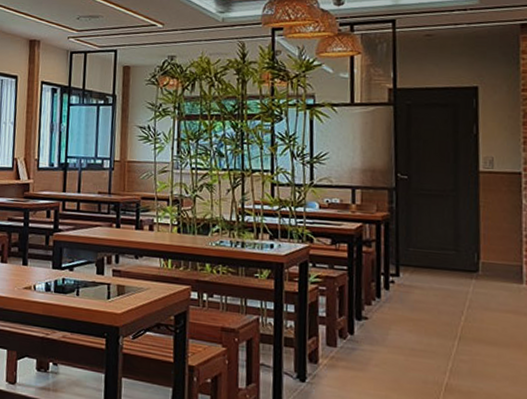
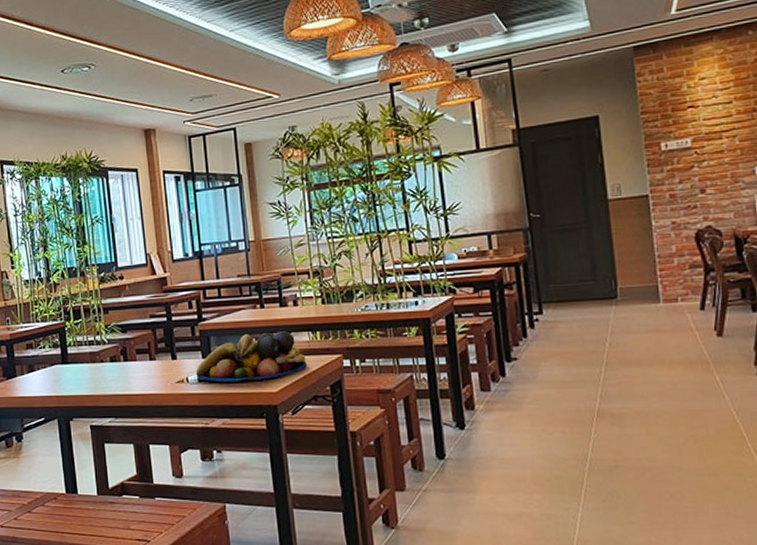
fruit bowl: none [44,251,155,299] -> present [196,331,308,383]

